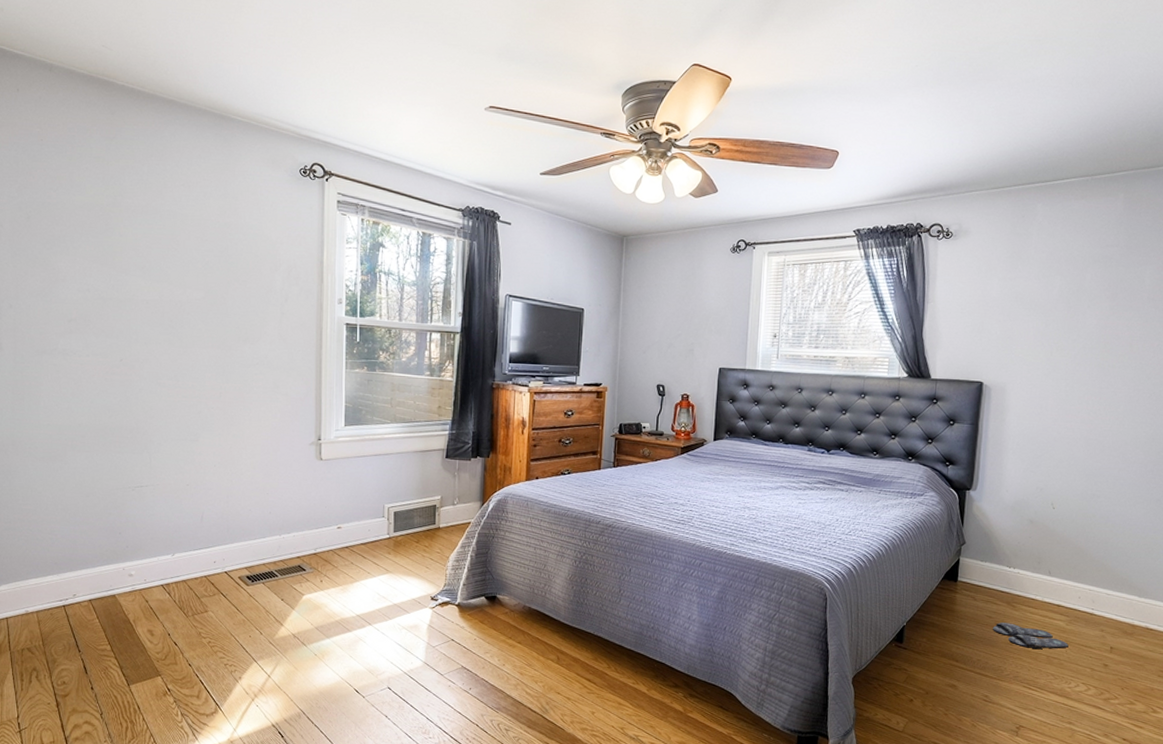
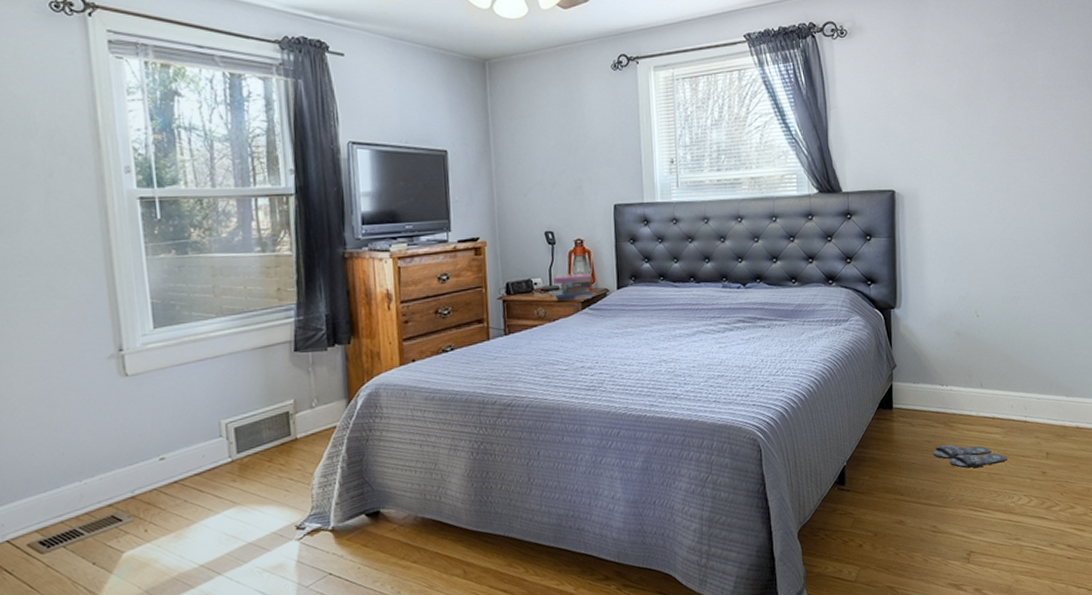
books: none [654,422,693,447] -> present [549,272,594,301]

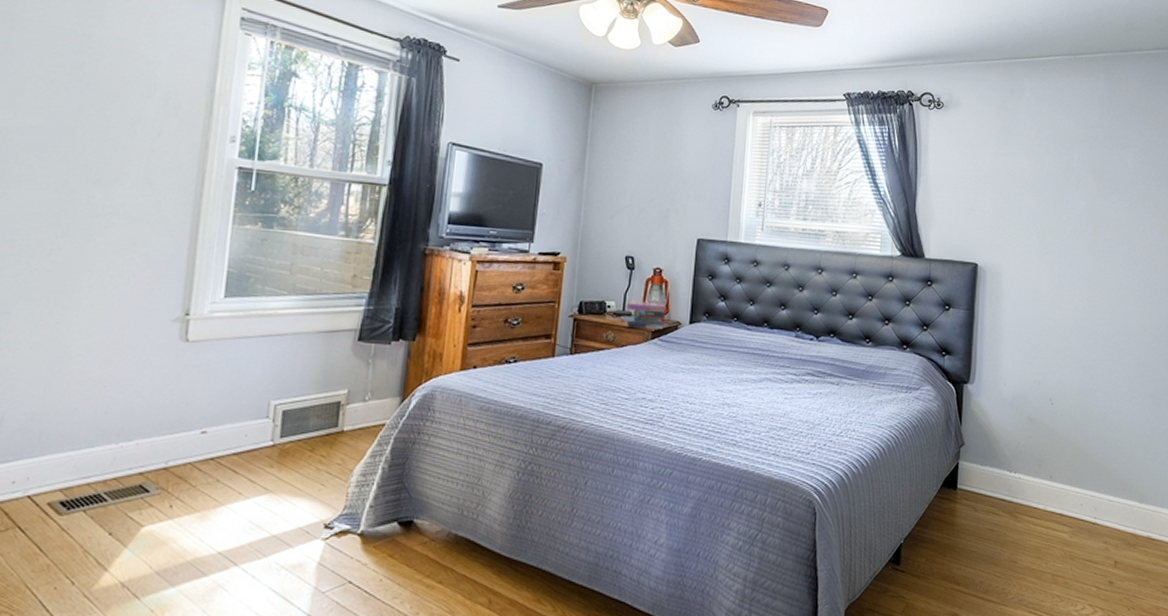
slippers: present [933,444,1007,468] -> none [995,536,1073,566]

